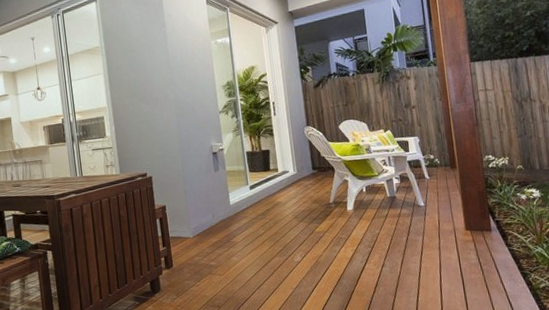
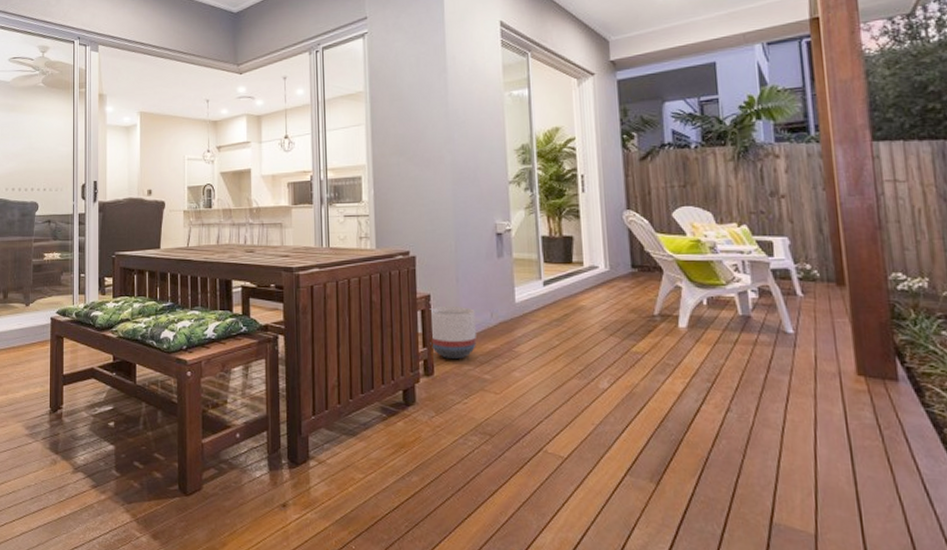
planter: none [166,212,204,254] -> present [430,307,477,360]

